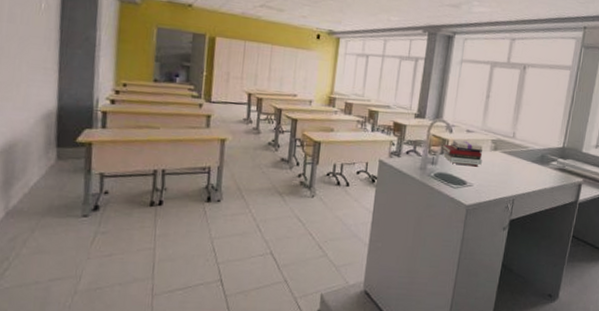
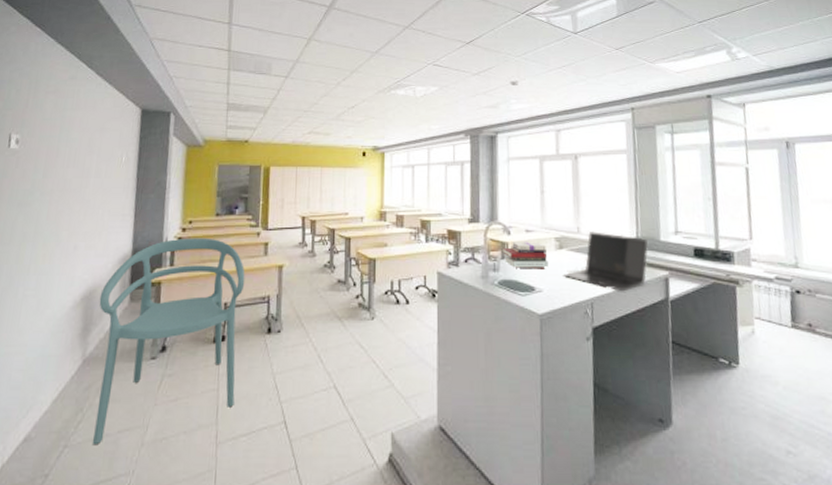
chair: none [21,100,185,290] -> present [93,238,245,444]
laptop: none [494,138,572,193] -> present [564,232,649,292]

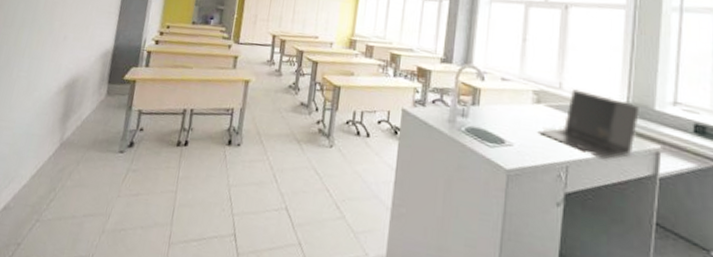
chair: present [93,238,245,444] -> none [61,41,213,224]
books: present [503,241,549,269] -> none [474,88,523,123]

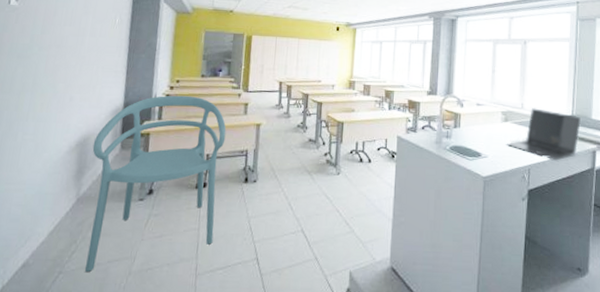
chair: none [61,41,213,224] -> present [85,95,226,272]

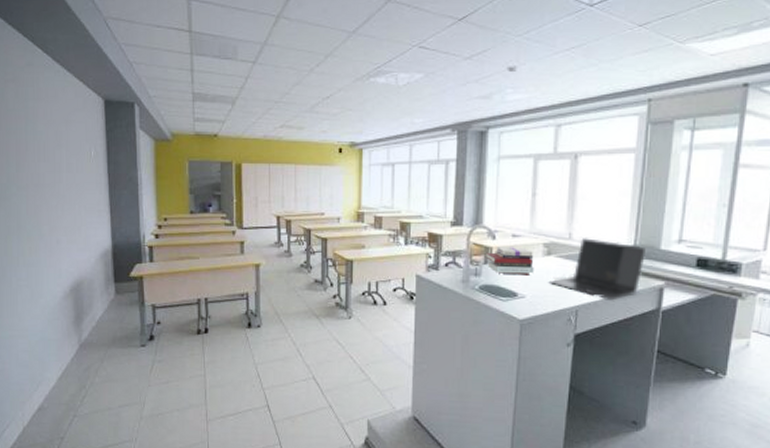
chair: present [85,95,226,272] -> none [87,235,223,416]
books: none [456,113,494,138] -> present [486,246,534,276]

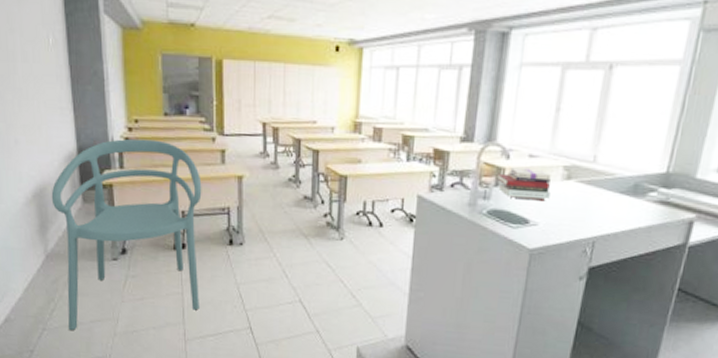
chair: none [87,235,223,416] -> present [51,138,202,330]
laptop: present [550,238,647,301] -> none [567,162,681,233]

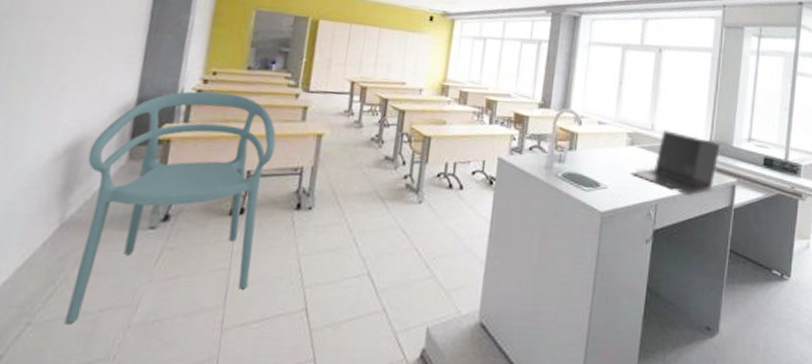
books: present [497,167,551,201] -> none [571,133,617,165]
laptop: none [567,162,681,233] -> present [632,130,721,196]

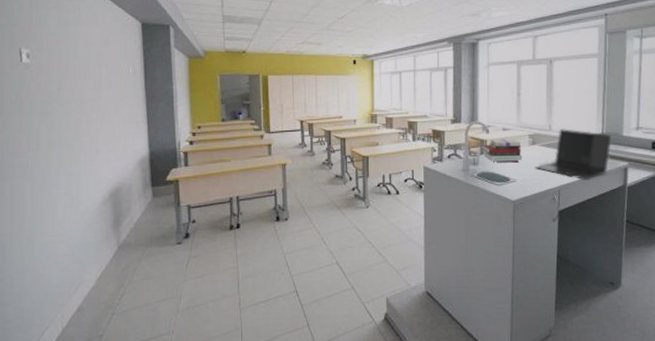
chair: present [65,91,277,323] -> none [125,141,253,312]
books: none [571,133,617,165] -> present [482,138,522,163]

